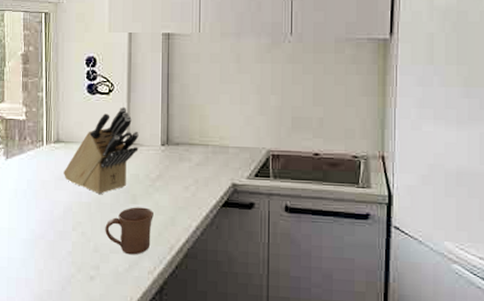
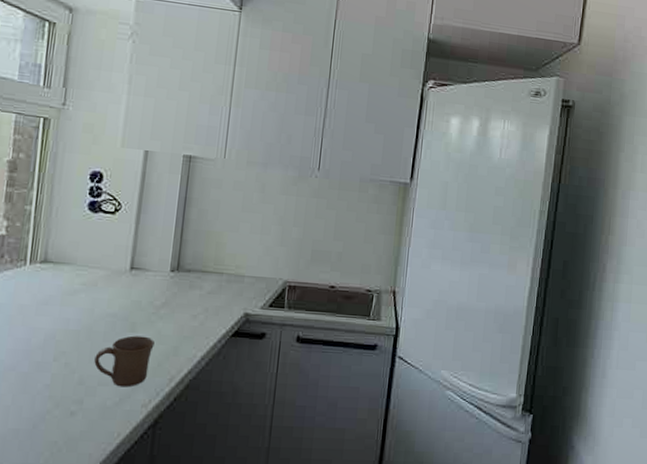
knife block: present [64,106,139,194] -> none [49,228,146,321]

